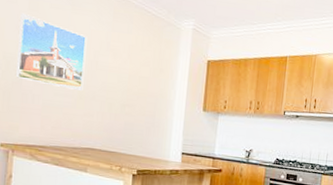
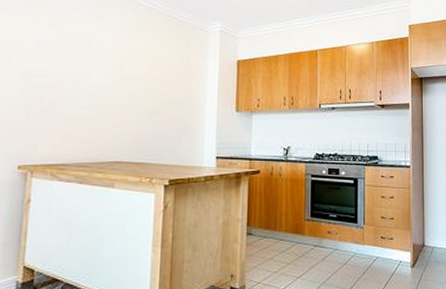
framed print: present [16,12,87,91] -> none [36,28,112,102]

